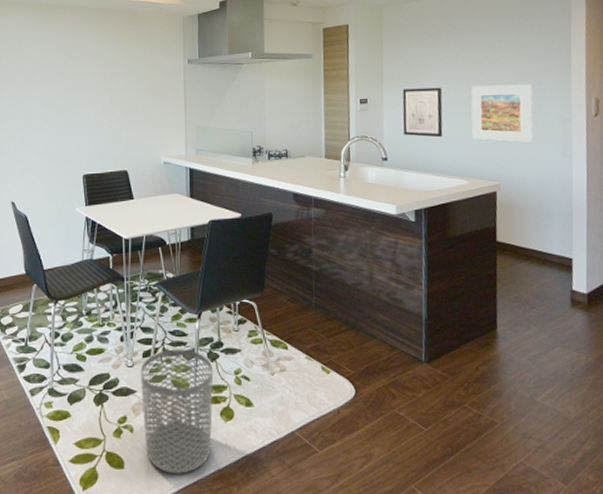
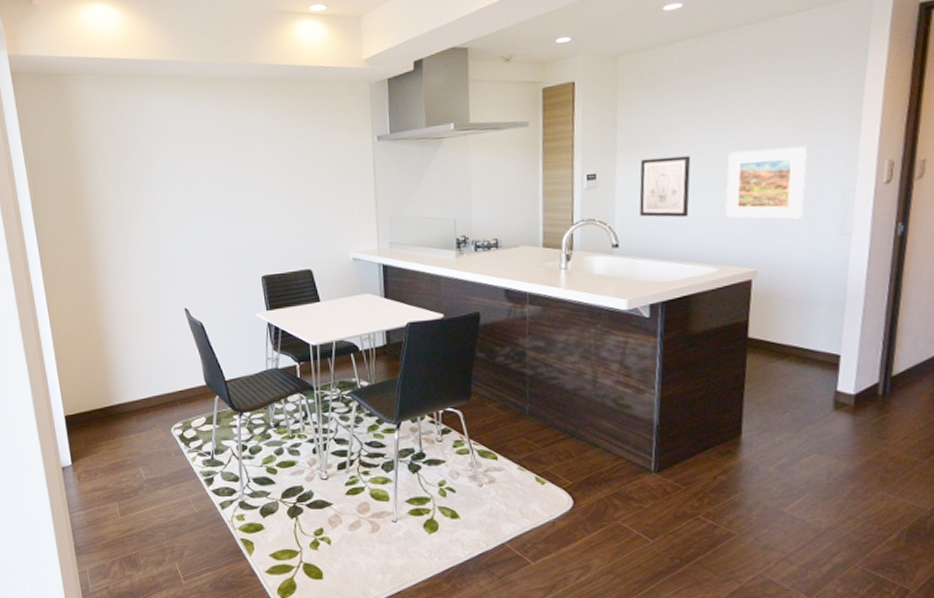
waste bin: present [140,349,213,474] -> none [336,460,415,584]

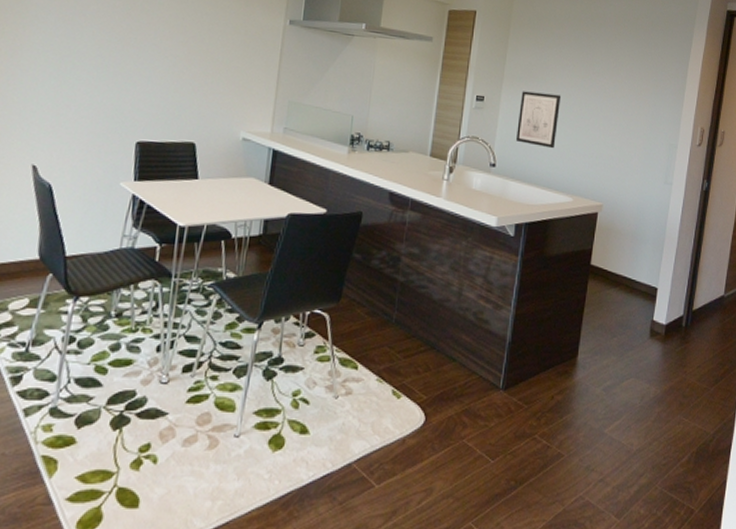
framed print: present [725,145,807,219] -> none [583,98,646,165]

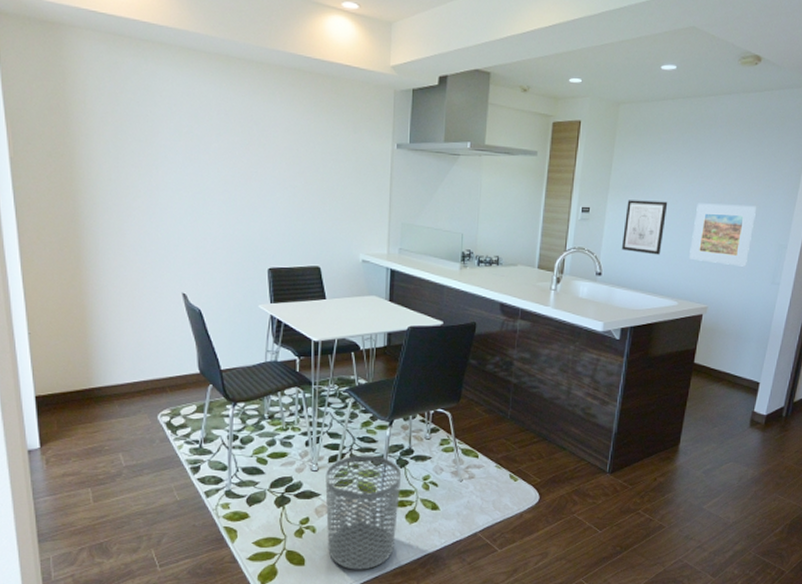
waste bin: none [169,364,268,513] -> present [325,455,402,570]
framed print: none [583,98,646,165] -> present [689,203,756,267]

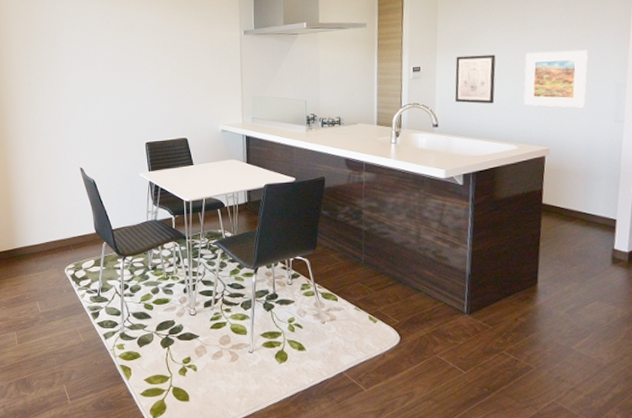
waste bin: present [325,455,402,570] -> none [202,300,269,407]

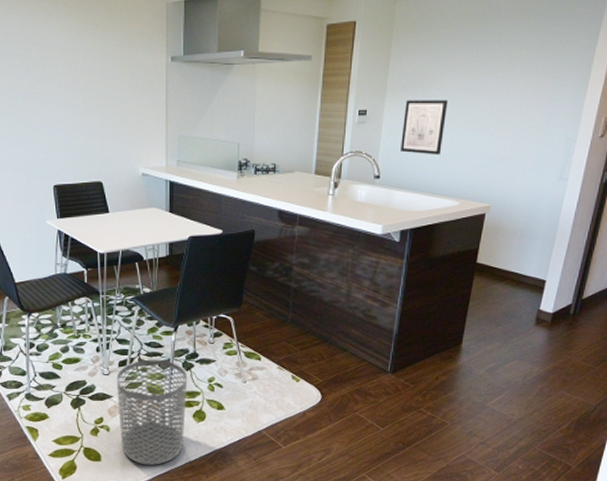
waste bin: none [202,300,269,407] -> present [116,359,188,465]
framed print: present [524,49,588,108] -> none [471,99,543,163]

